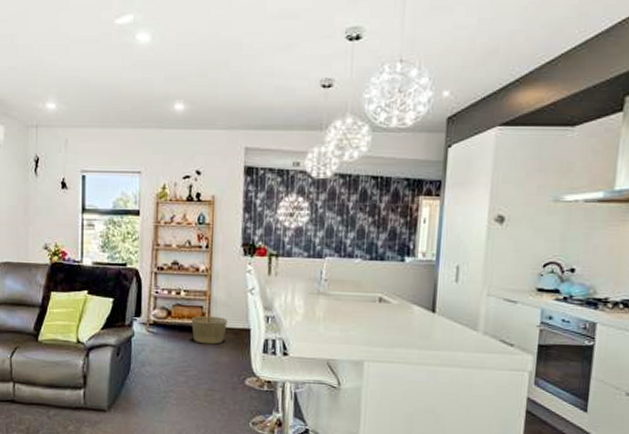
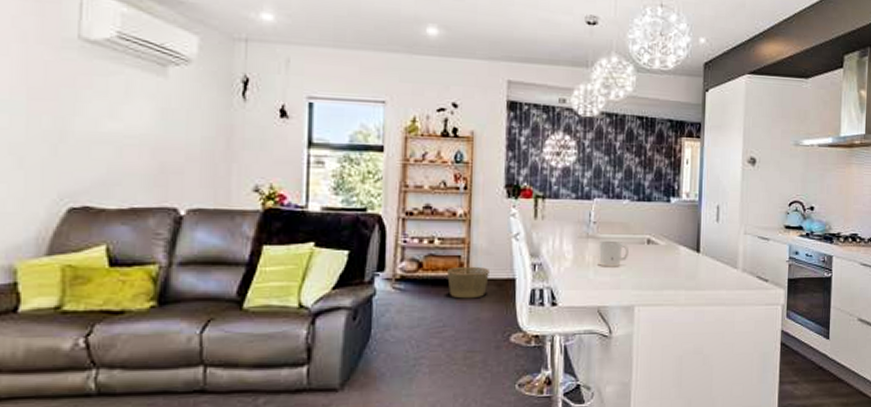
mug: none [328,297,359,323] -> present [598,240,629,267]

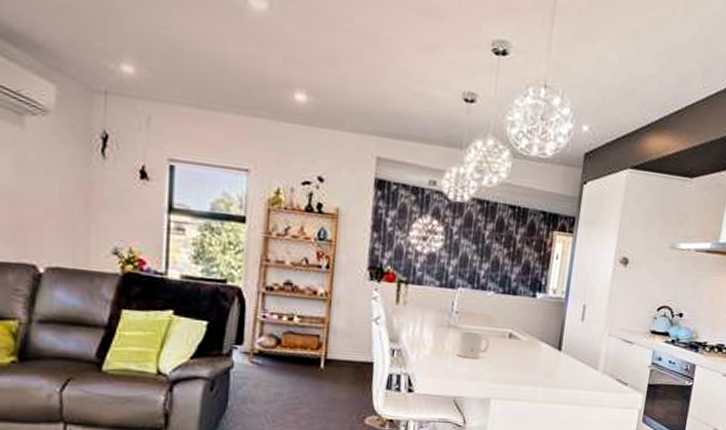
basket: present [447,266,489,299] -> none [305,346,348,379]

